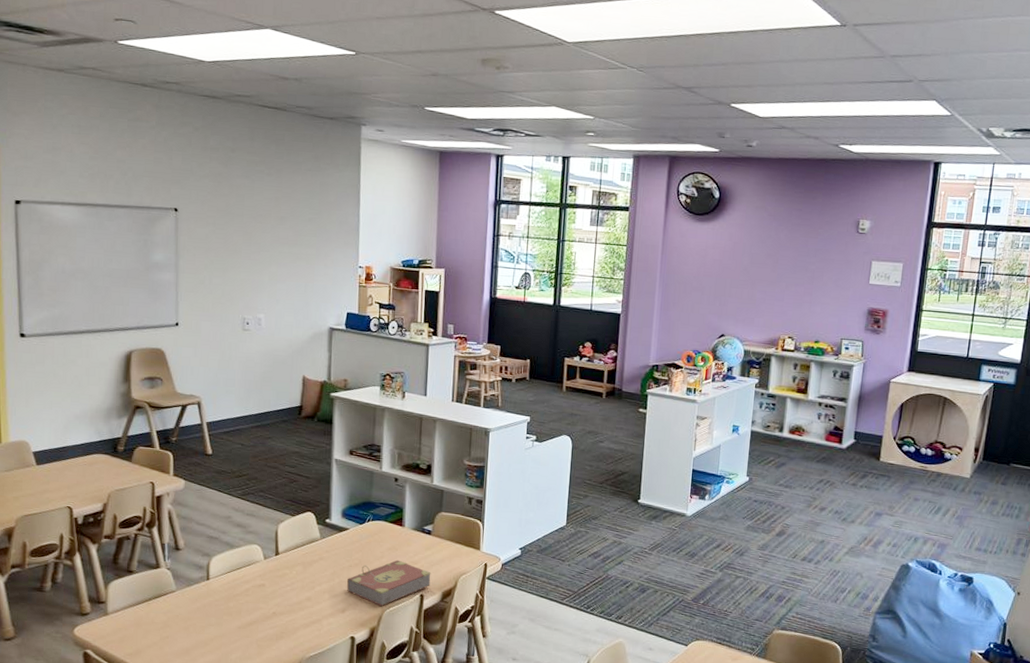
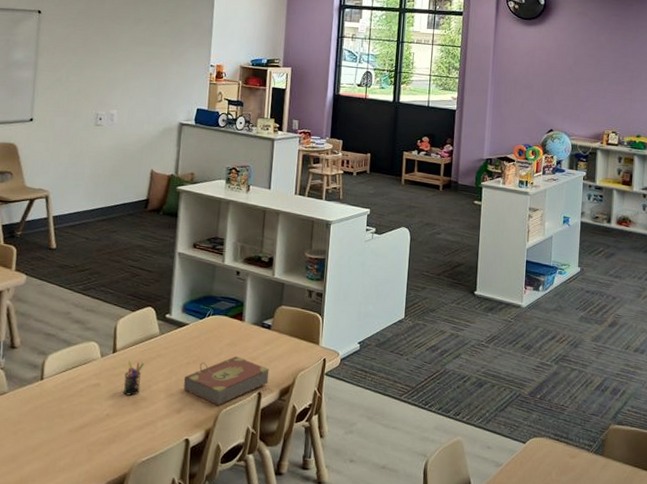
pen holder: none [287,562,307,596] -> present [123,360,144,396]

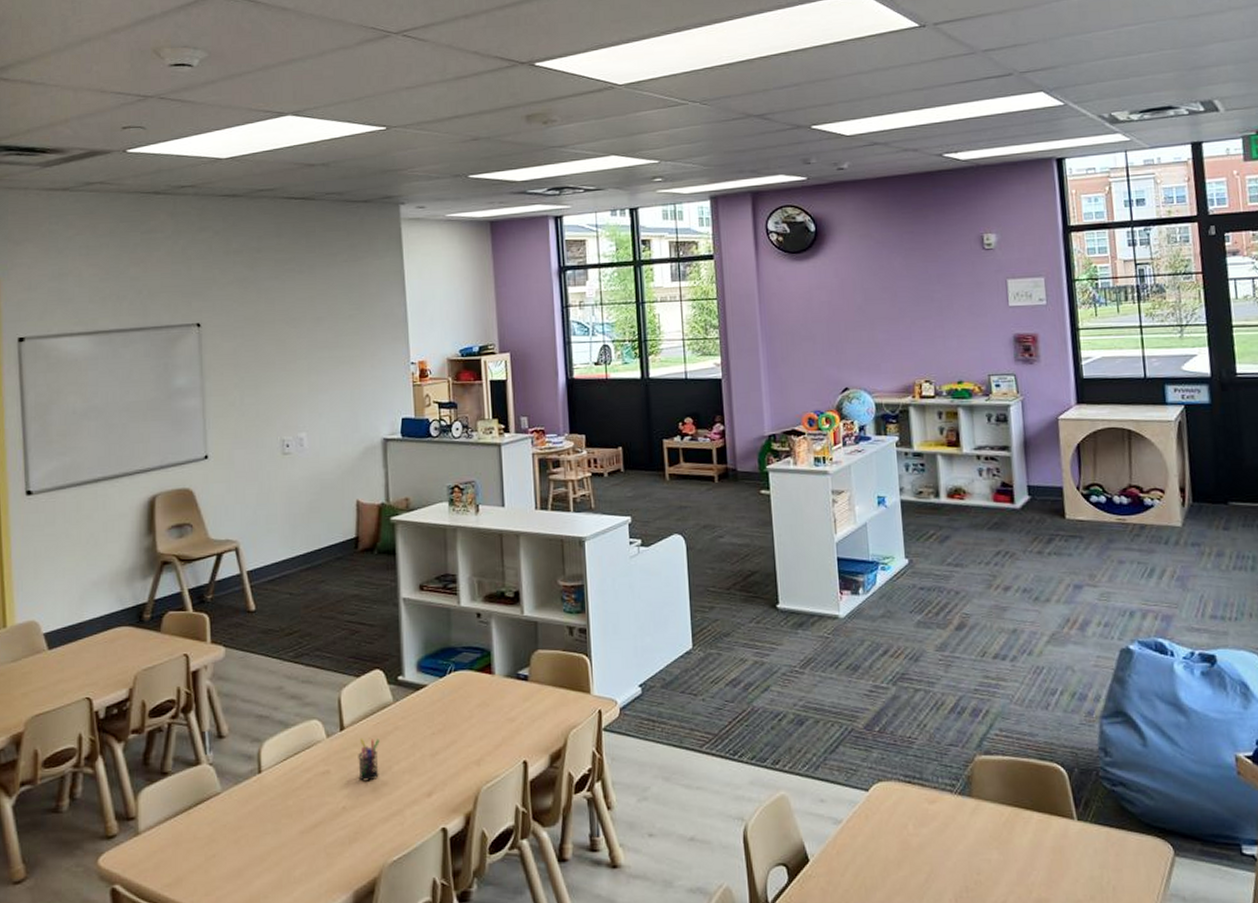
book: present [184,356,270,406] -> none [431,718,534,783]

